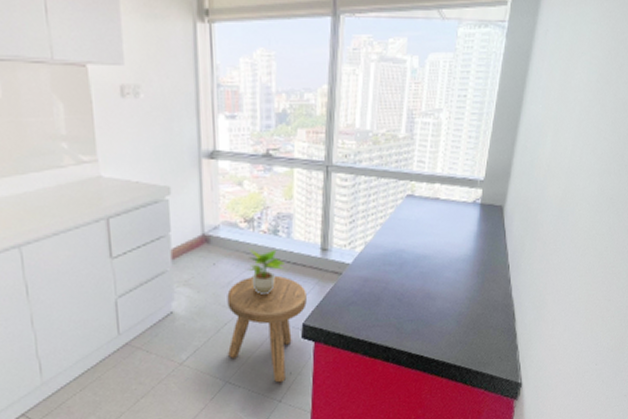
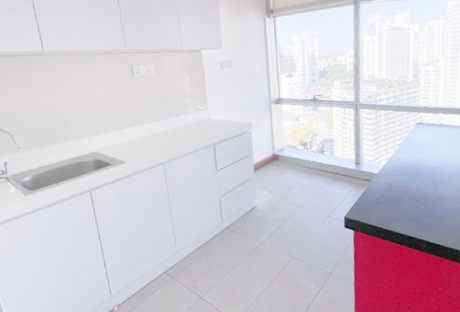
stool: present [227,275,307,383] -> none [291,182,347,260]
potted plant: present [248,248,284,295] -> none [304,163,329,195]

